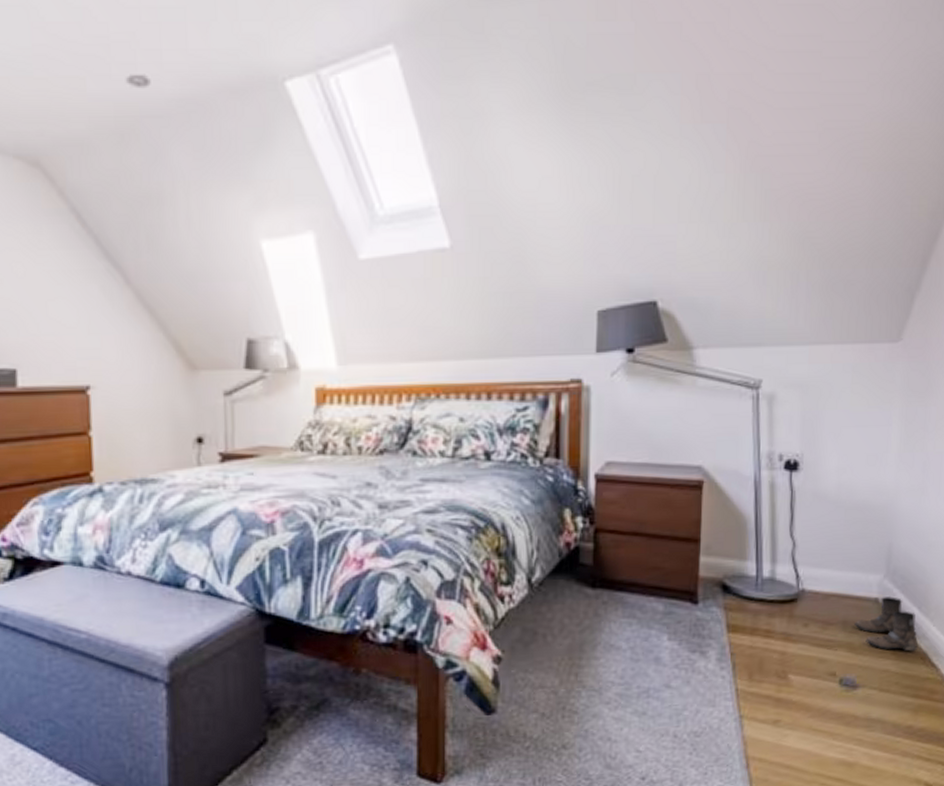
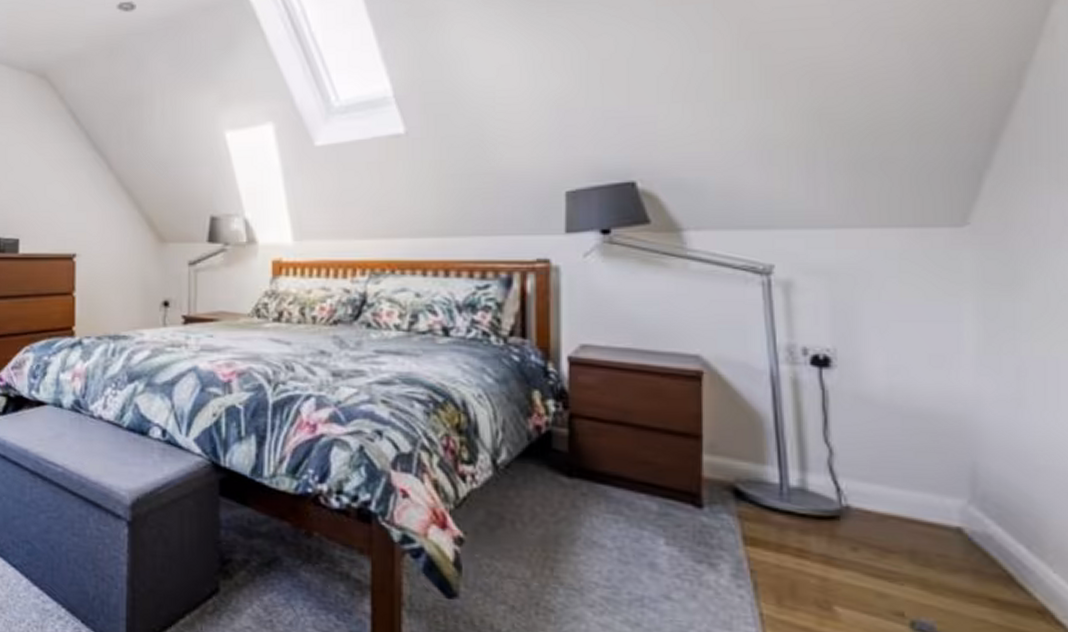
boots: present [854,597,918,652] -> none [928,527,1030,602]

